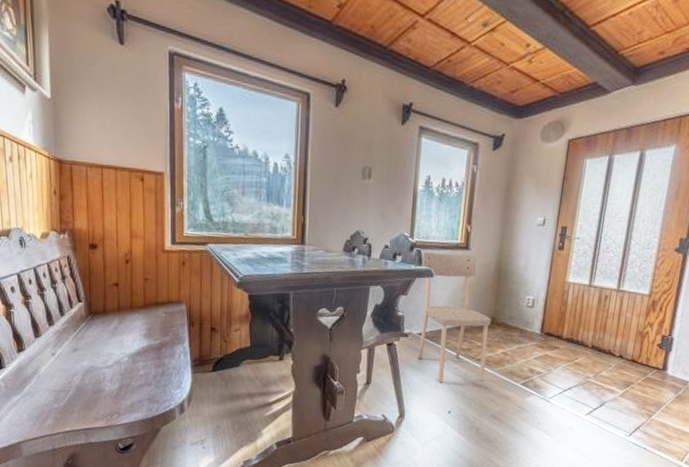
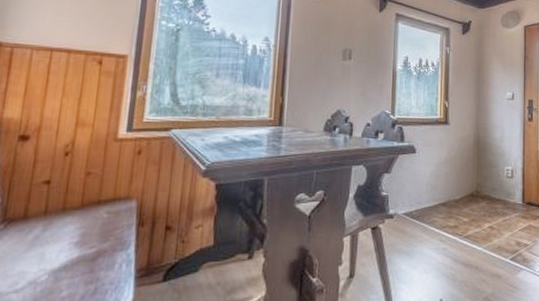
dining chair: present [418,251,491,383] -> none [404,128,475,267]

